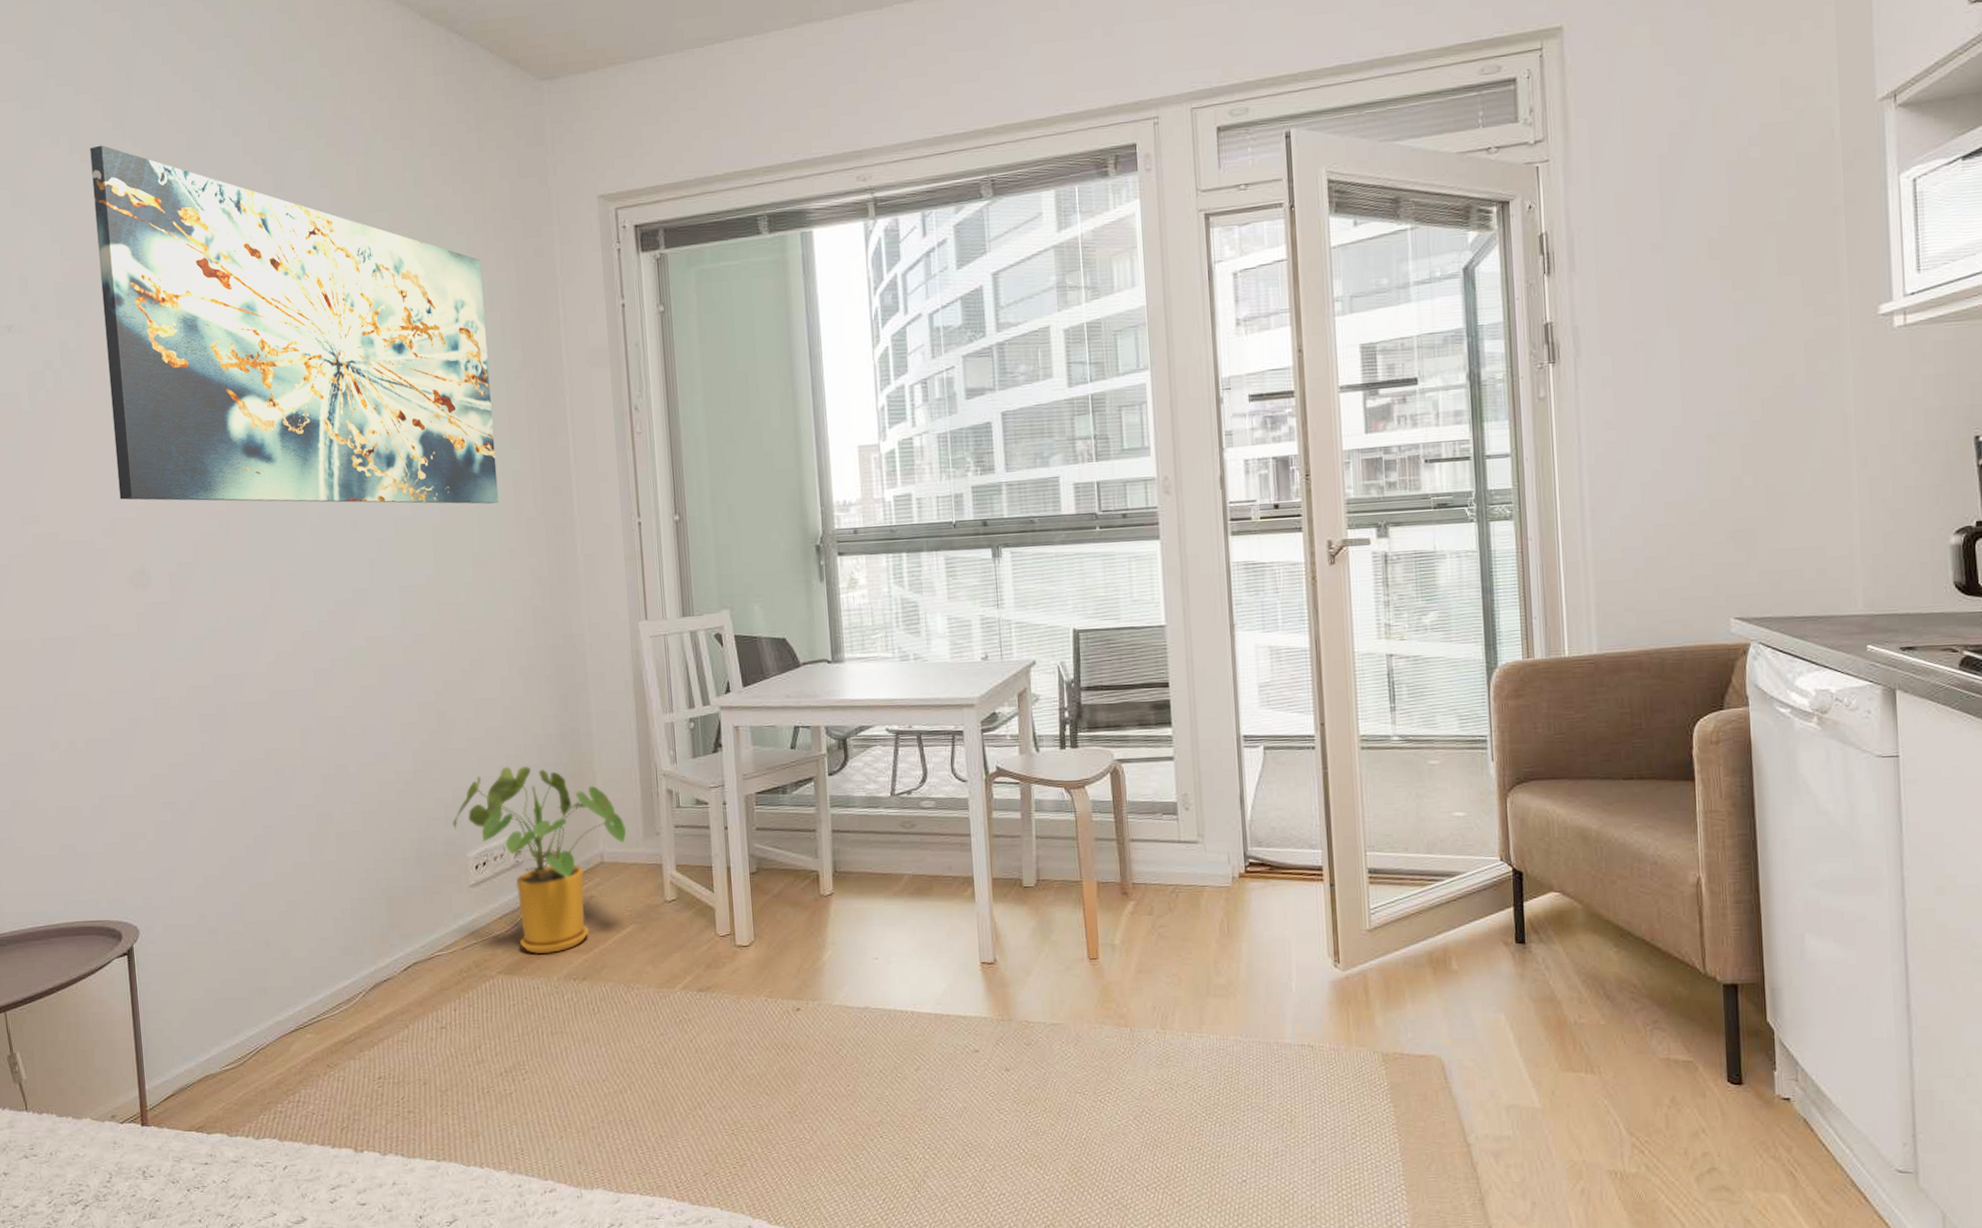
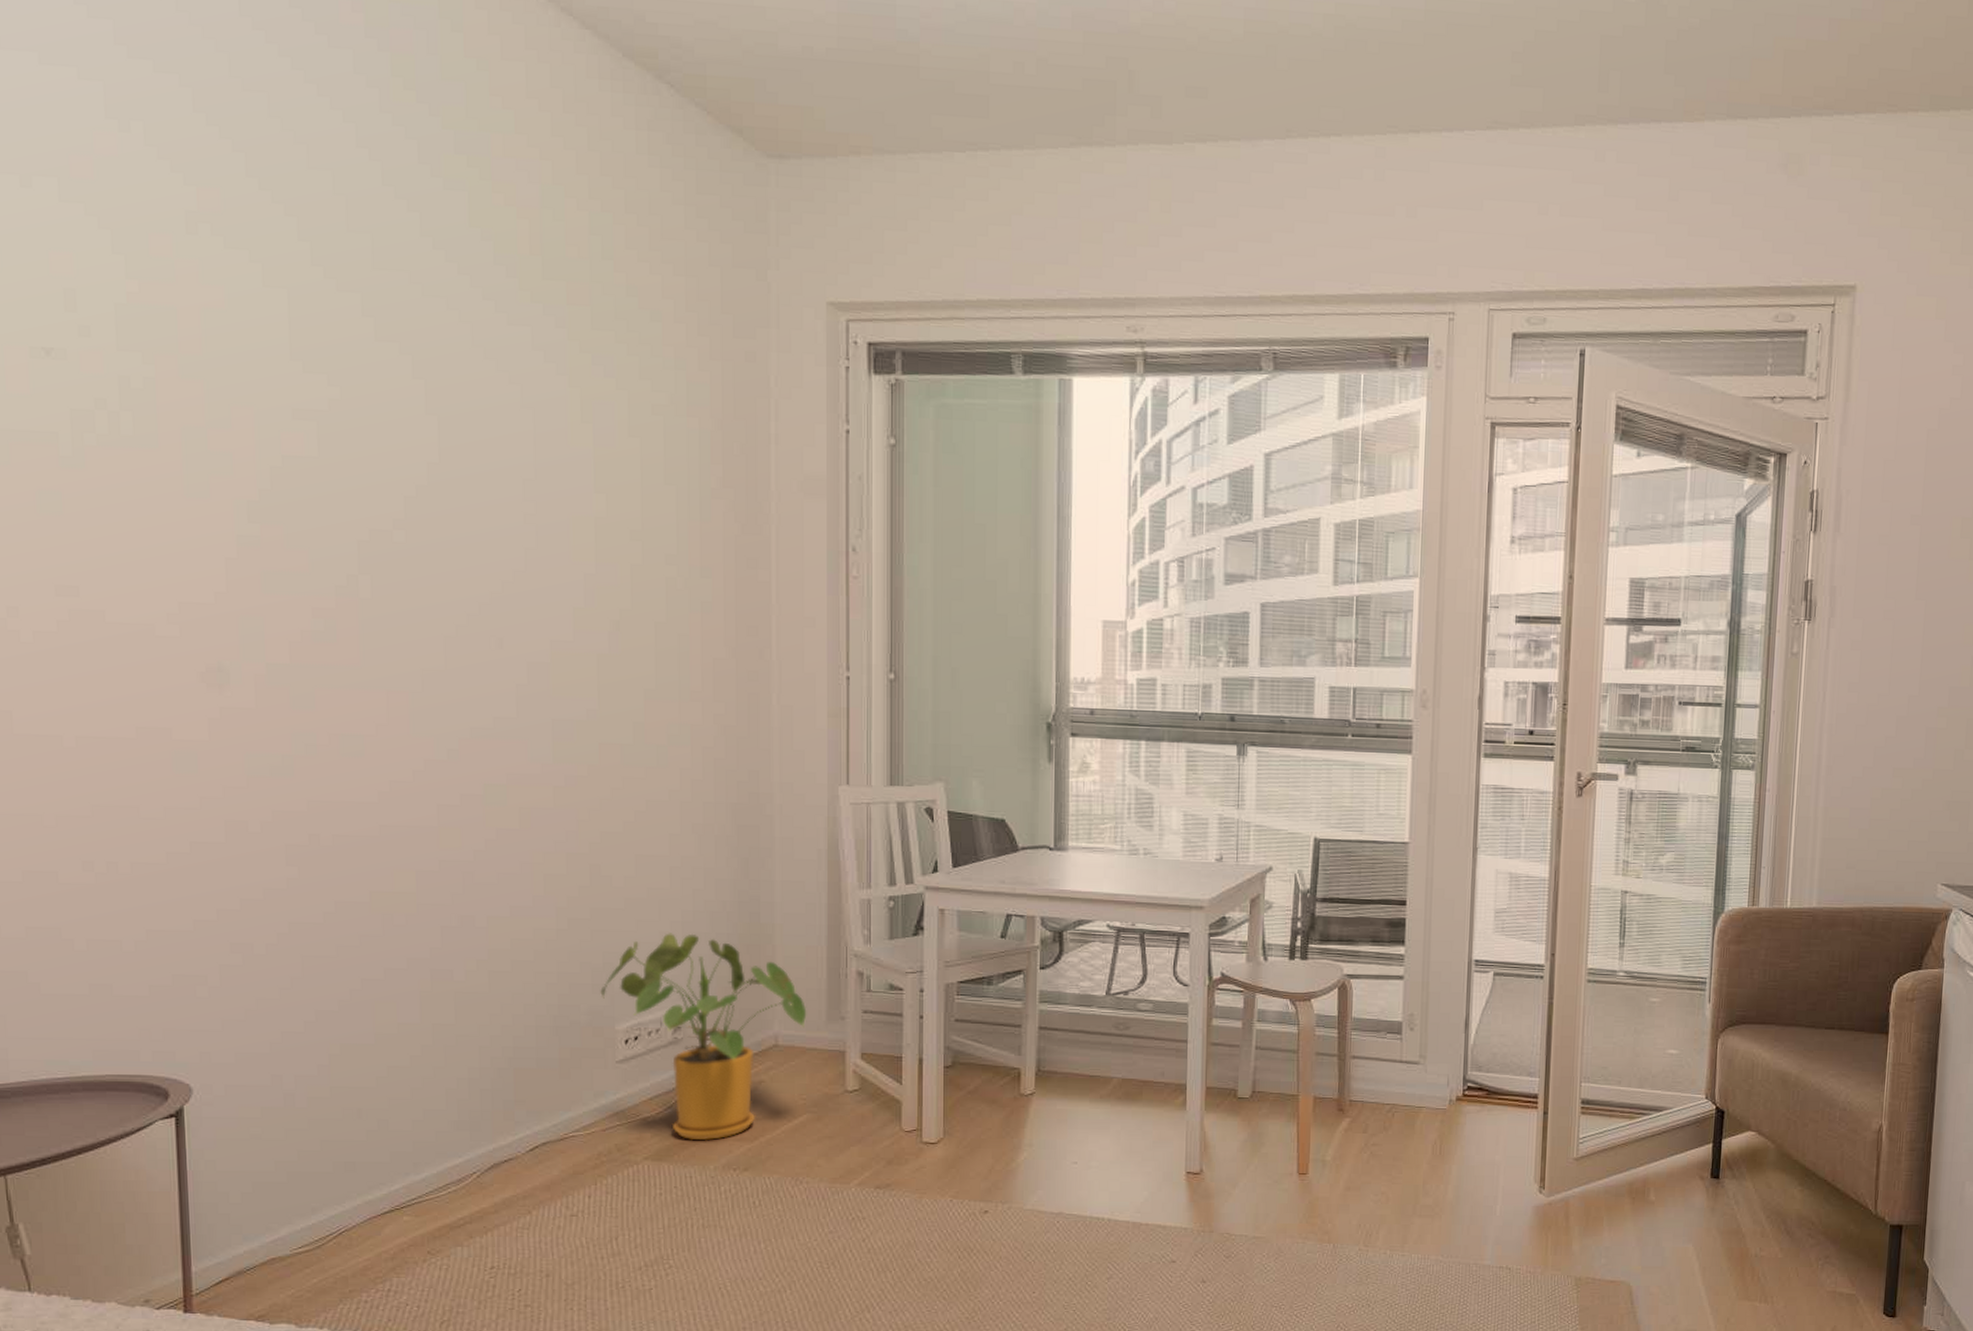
wall art: present [90,145,499,504] -> none [172,141,682,637]

